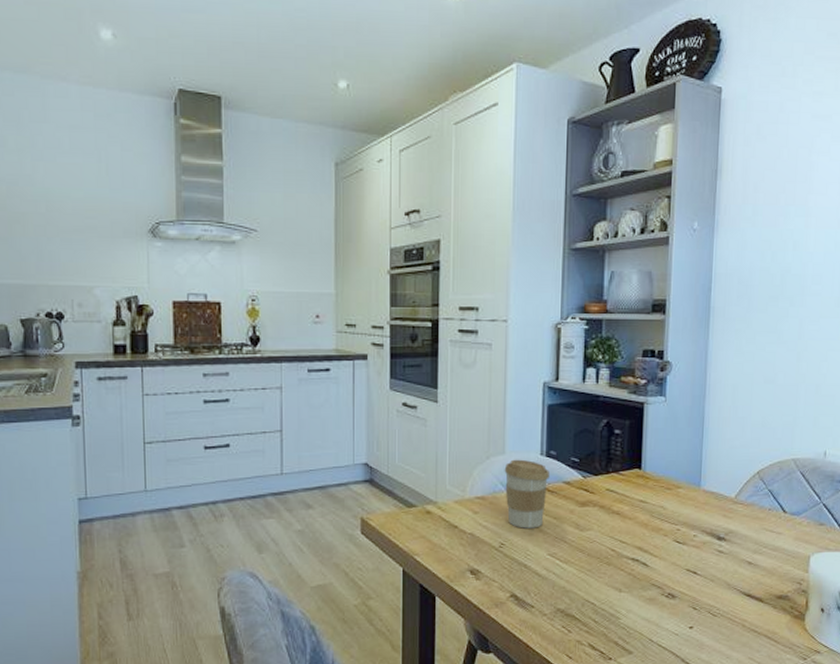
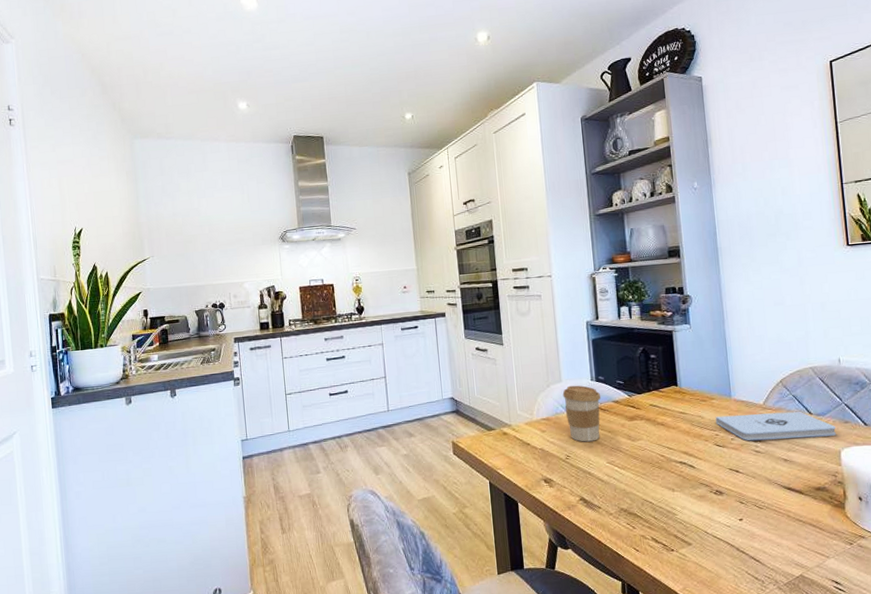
notepad: none [679,508,809,540] -> present [715,411,836,441]

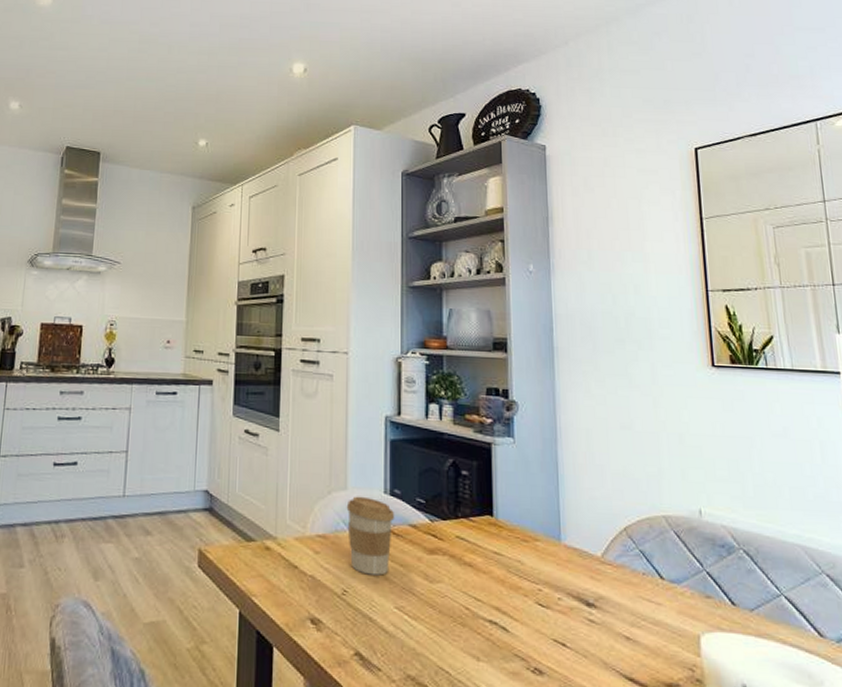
notepad: present [715,411,836,441] -> none [539,564,695,613]

